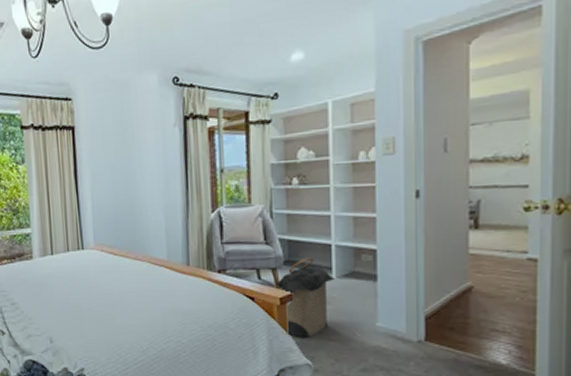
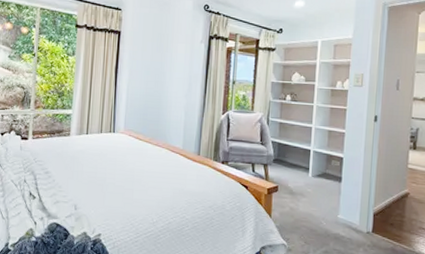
laundry hamper: present [276,257,334,339] -> none [266,158,310,223]

